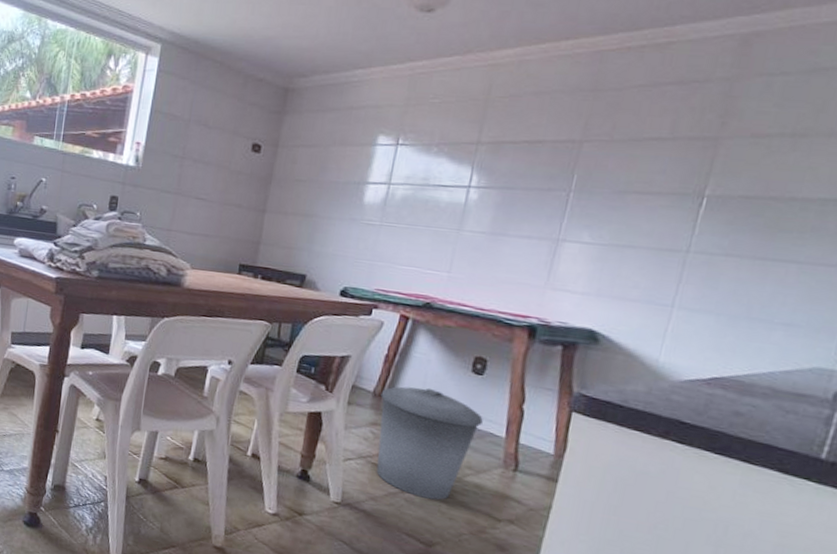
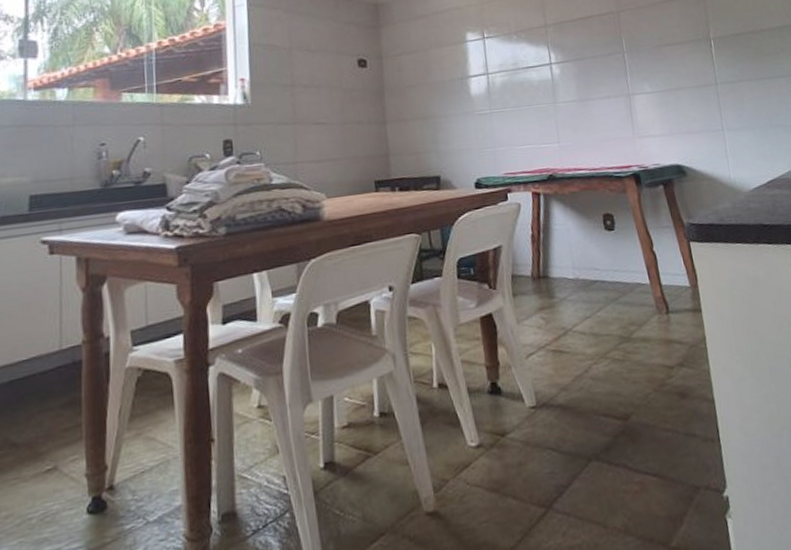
trash can: present [376,386,483,501] -> none [538,256,629,371]

